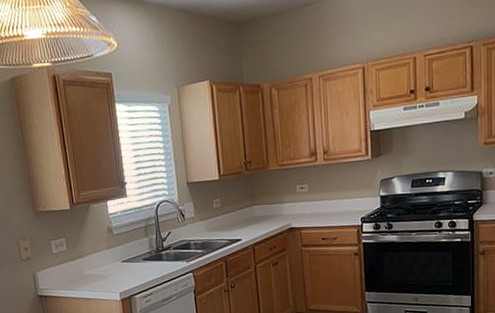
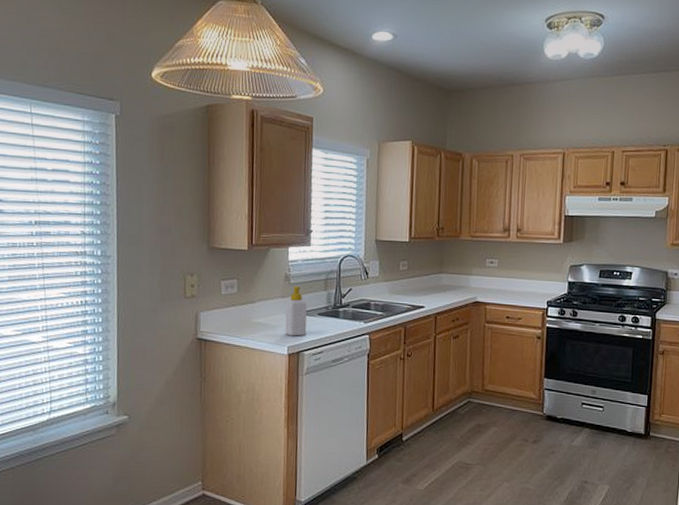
soap bottle: none [111,236,135,283] -> present [285,285,308,336]

